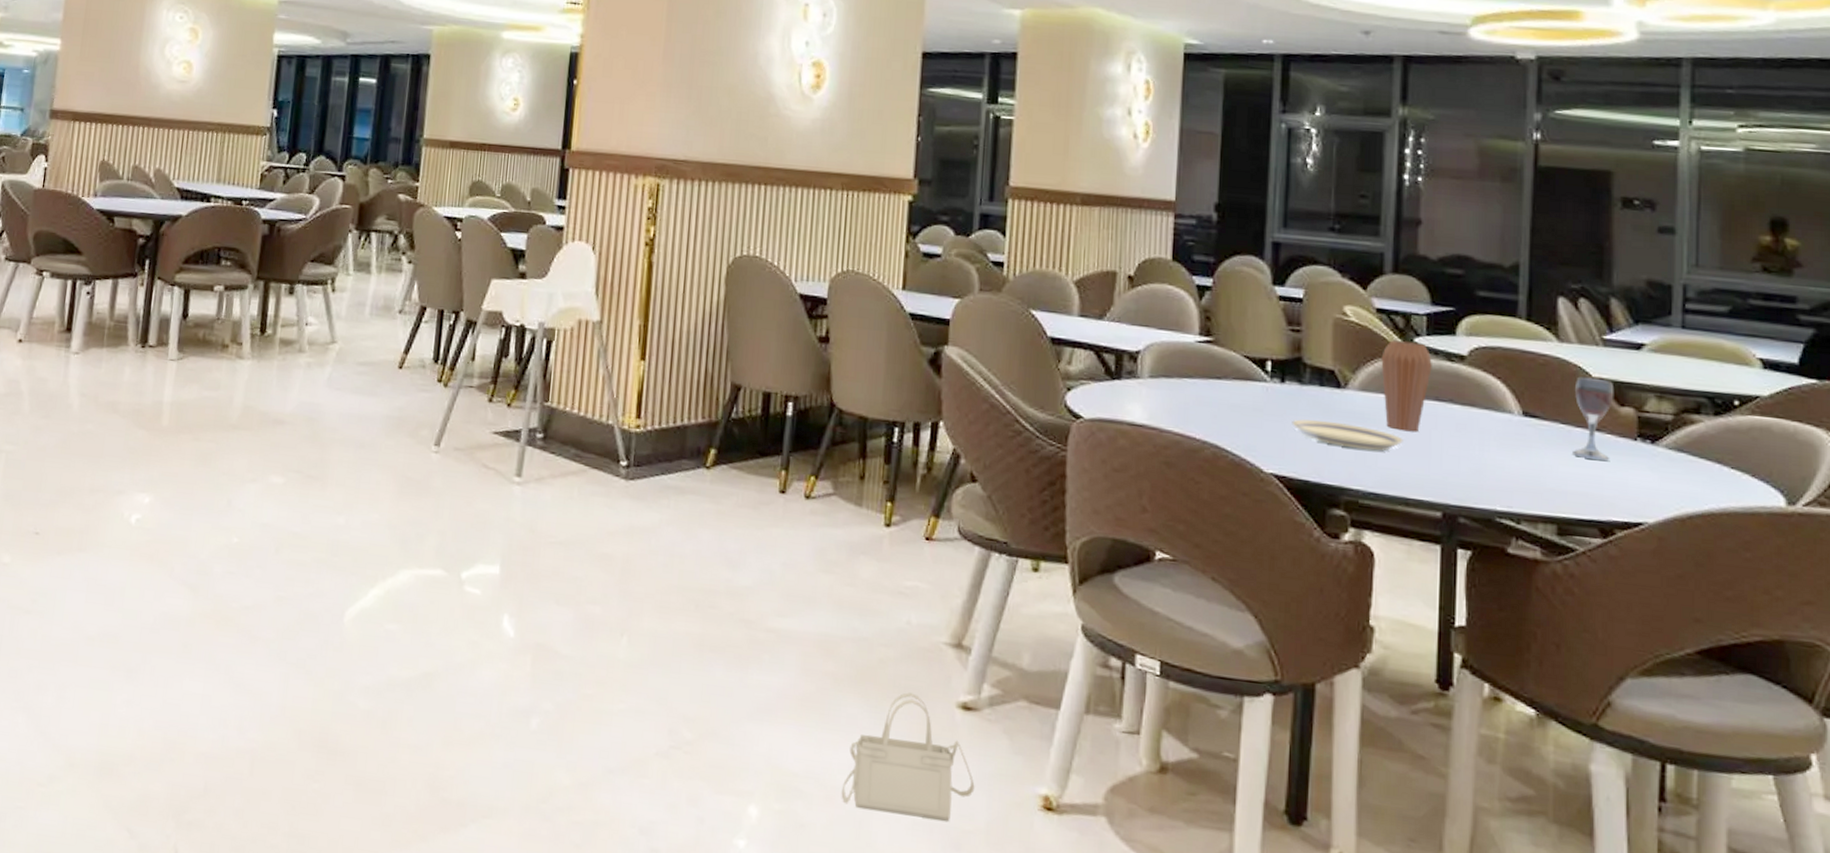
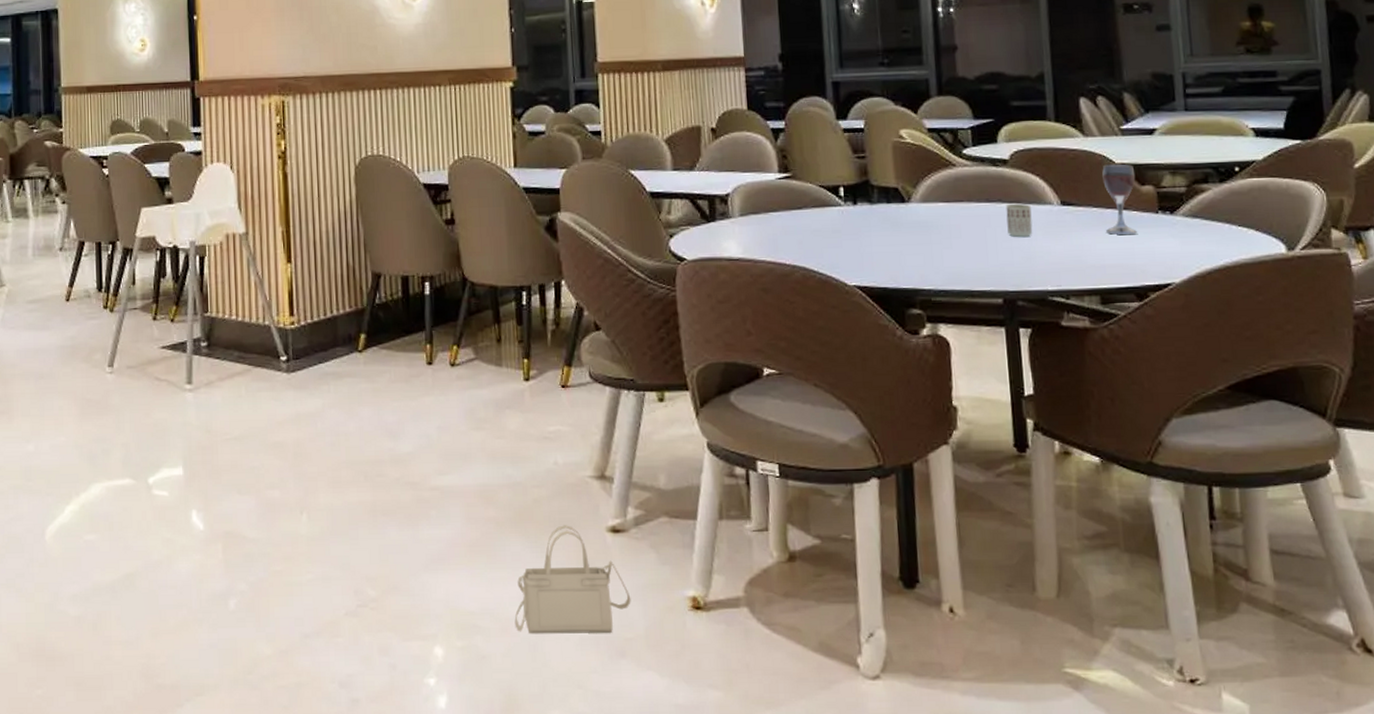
plate: present [1292,419,1403,451] -> none [867,233,963,254]
vase: present [1381,340,1432,433] -> none [936,154,981,233]
cup: none [1456,406,1487,447] -> present [1005,204,1033,238]

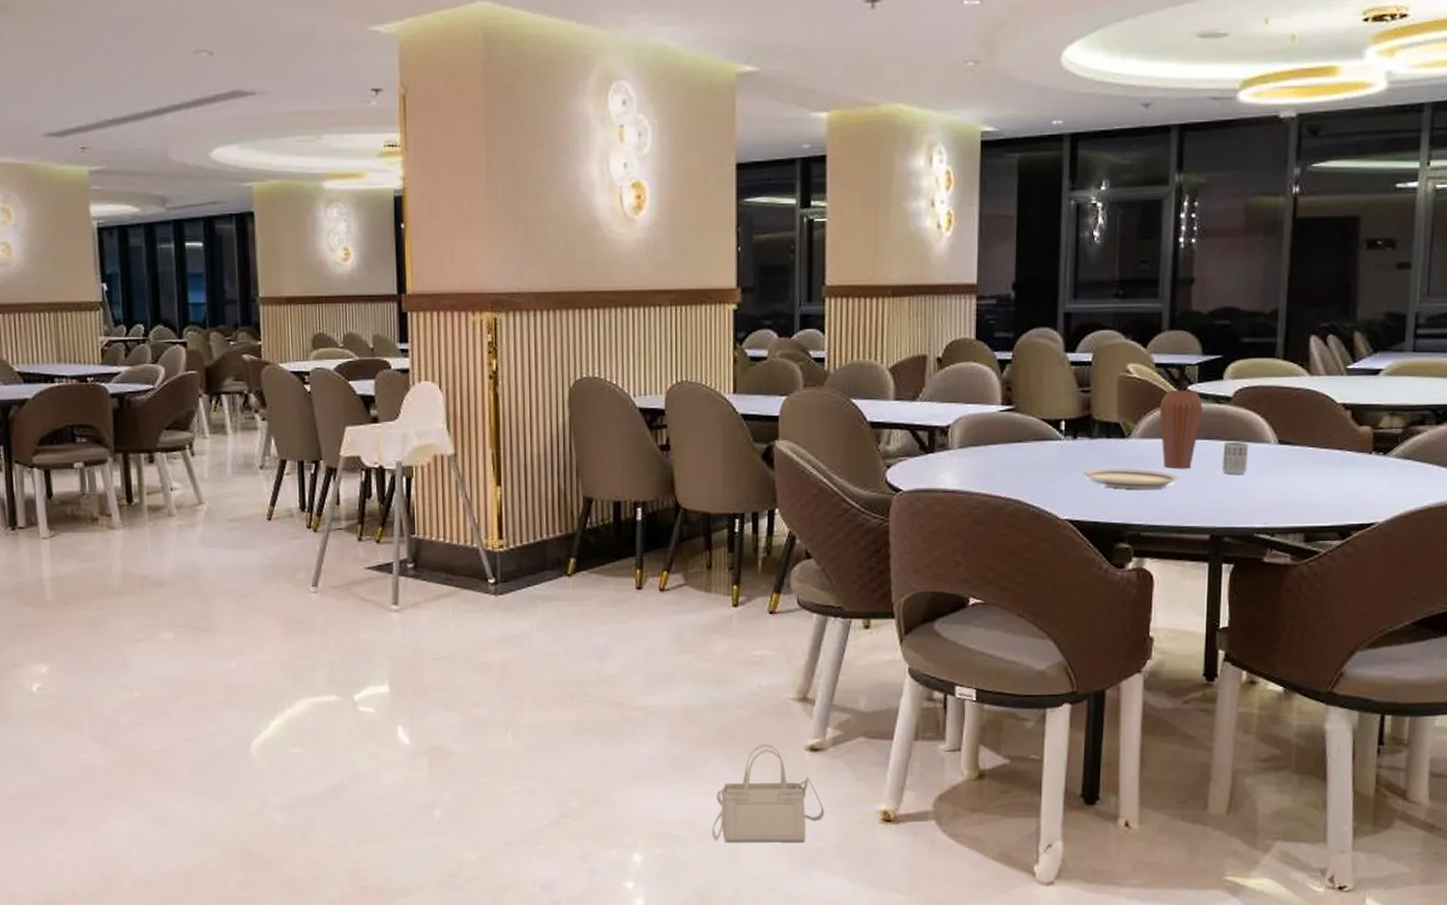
plate: none [867,233,963,254] -> present [1083,469,1178,489]
vase: none [936,154,981,233] -> present [1159,390,1203,469]
cup: present [1102,164,1137,235] -> none [1319,404,1355,475]

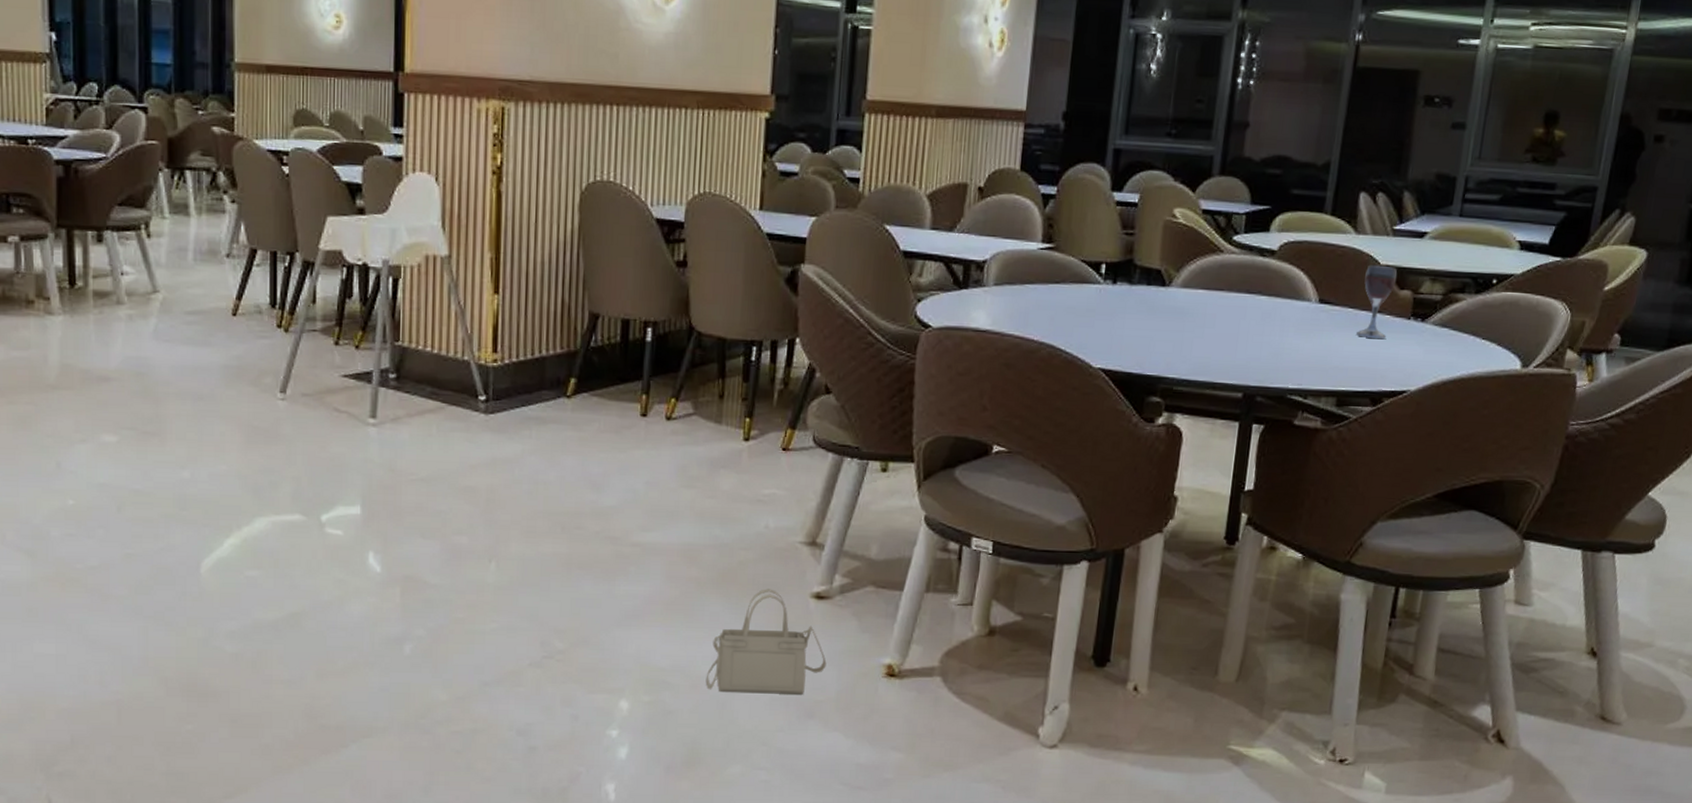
plate: present [1083,469,1178,489] -> none [1120,317,1216,342]
vase: present [1159,390,1203,469] -> none [1202,239,1247,323]
cup: present [1223,441,1248,476] -> none [1261,297,1289,333]
cup: none [1319,404,1355,475] -> present [1356,265,1398,340]

